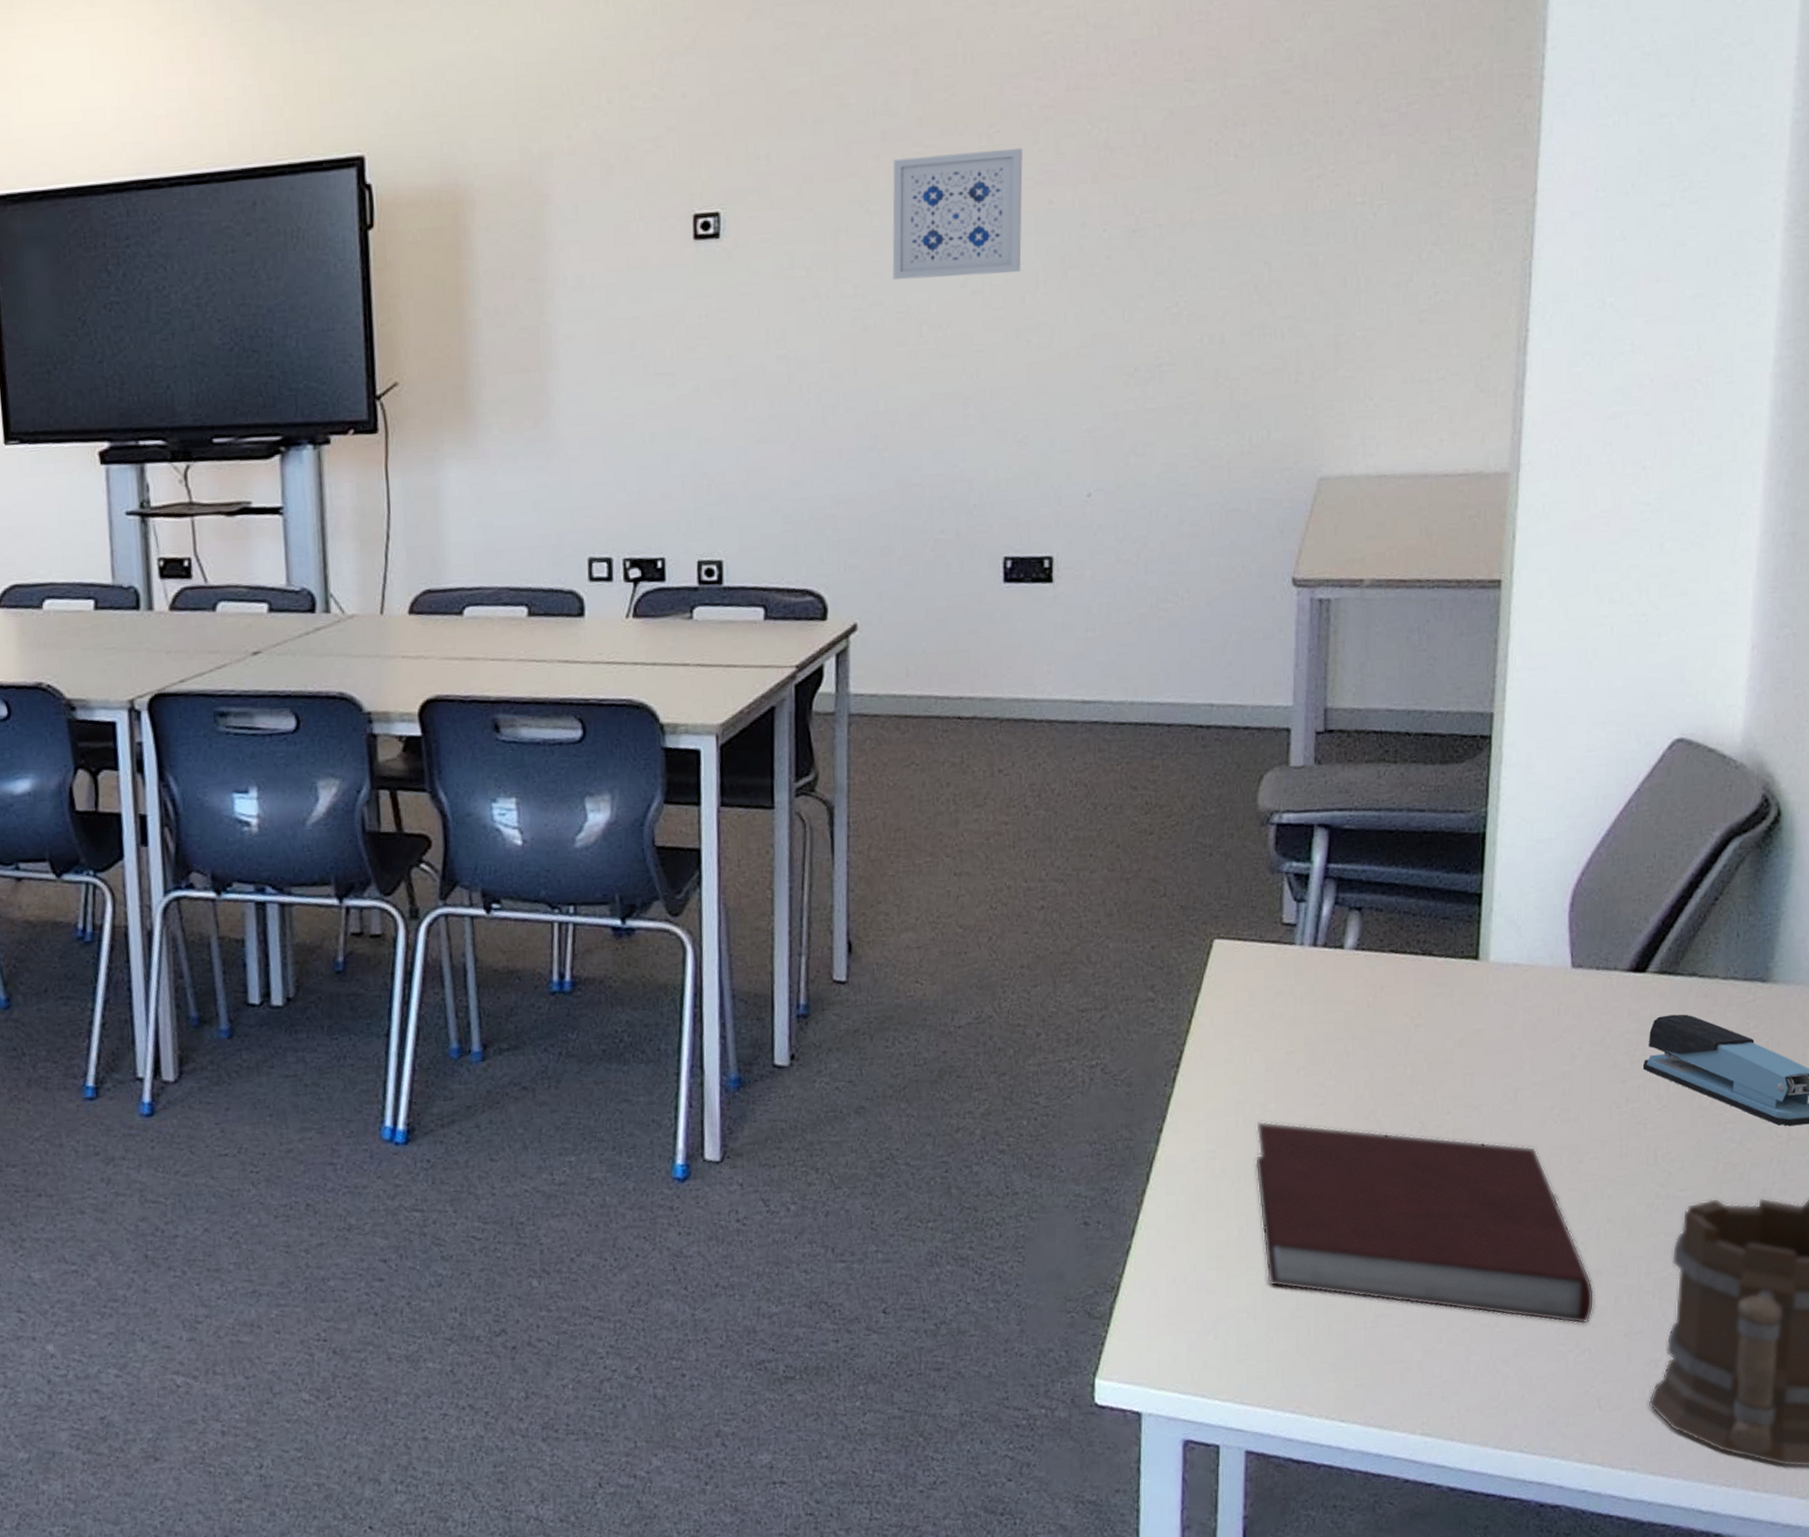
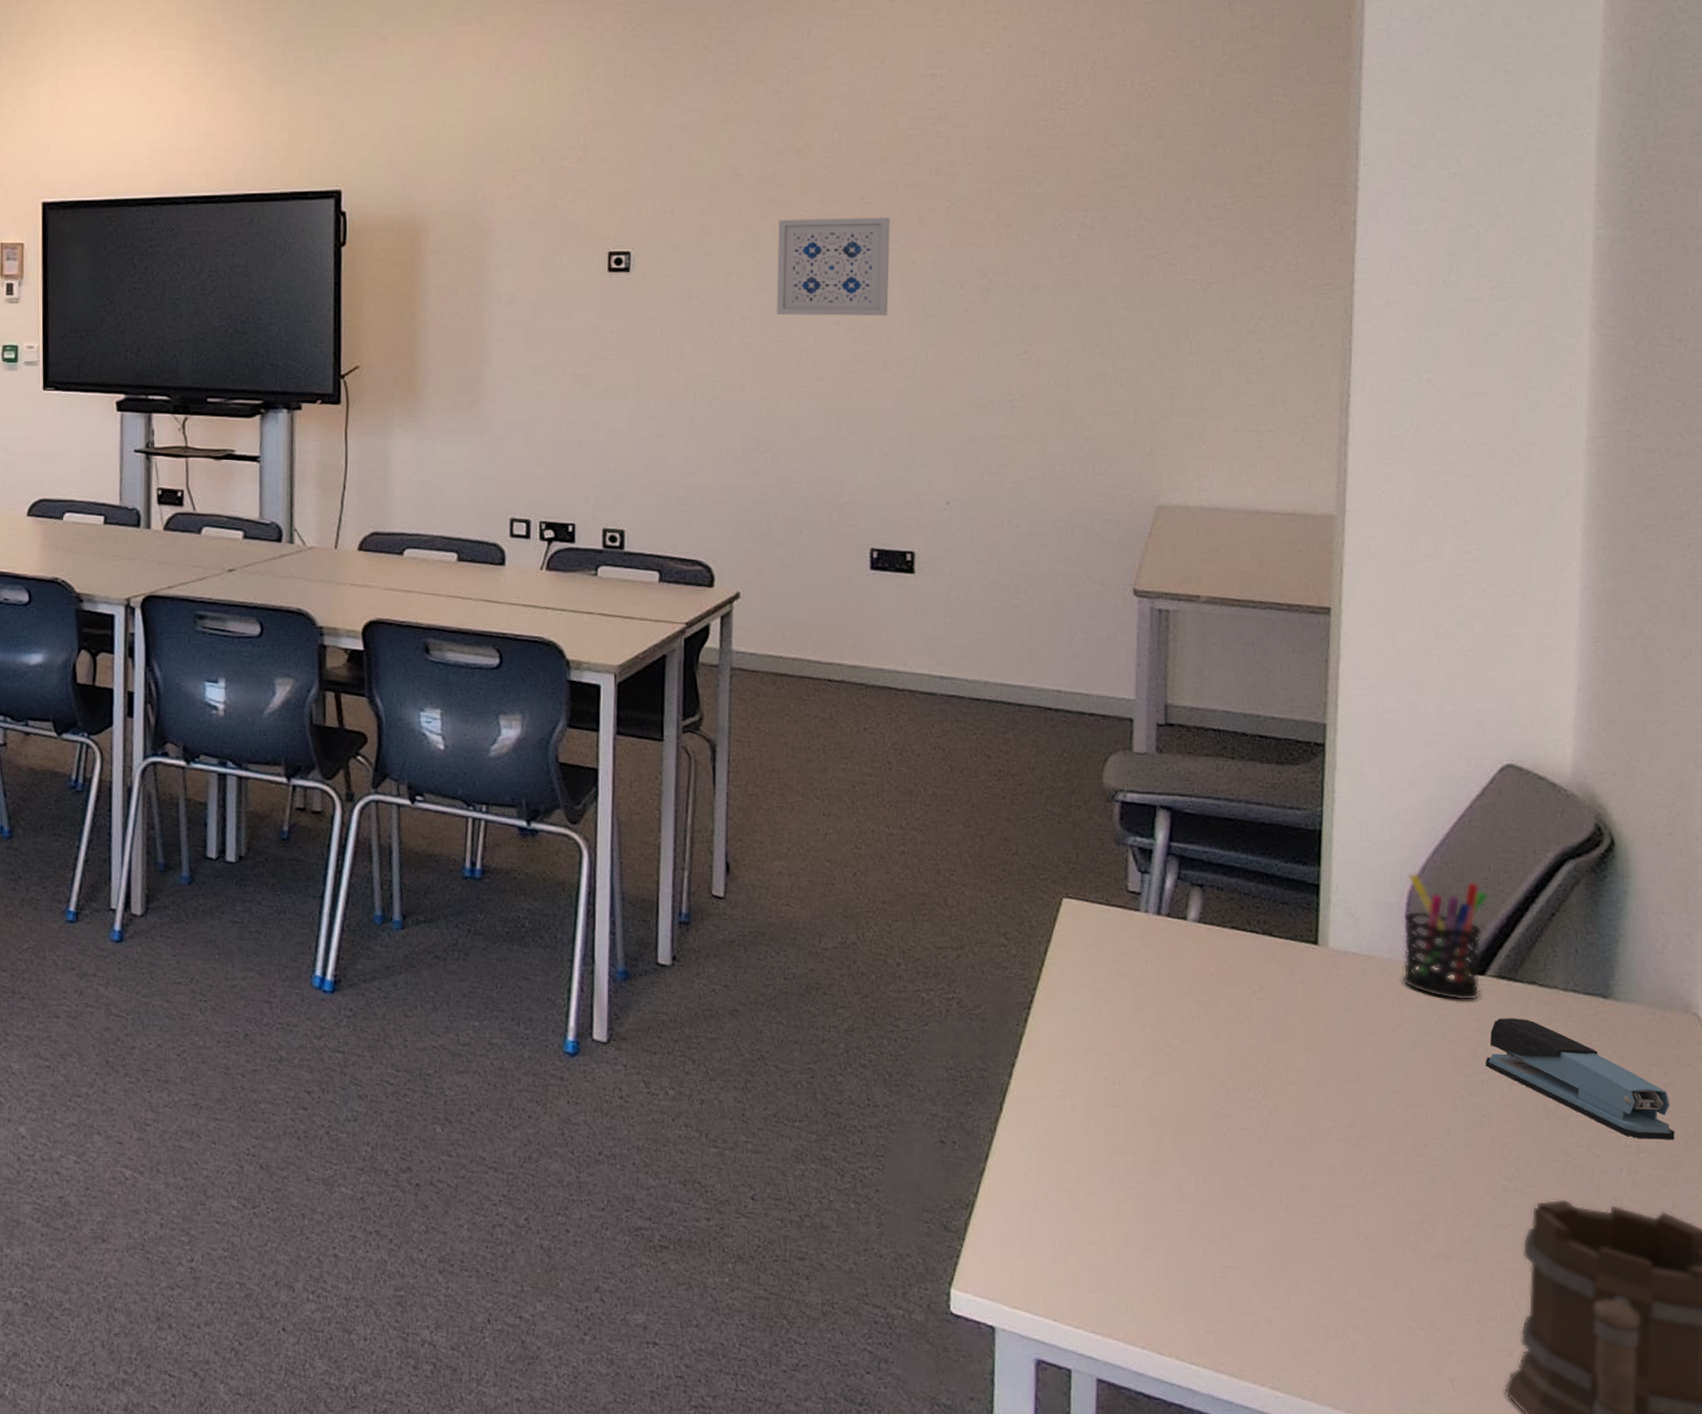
notebook: present [1254,1121,1595,1325] -> none [1103,1068,1445,1304]
pen holder: none [1562,869,1654,1003] -> present [1402,873,1489,1001]

